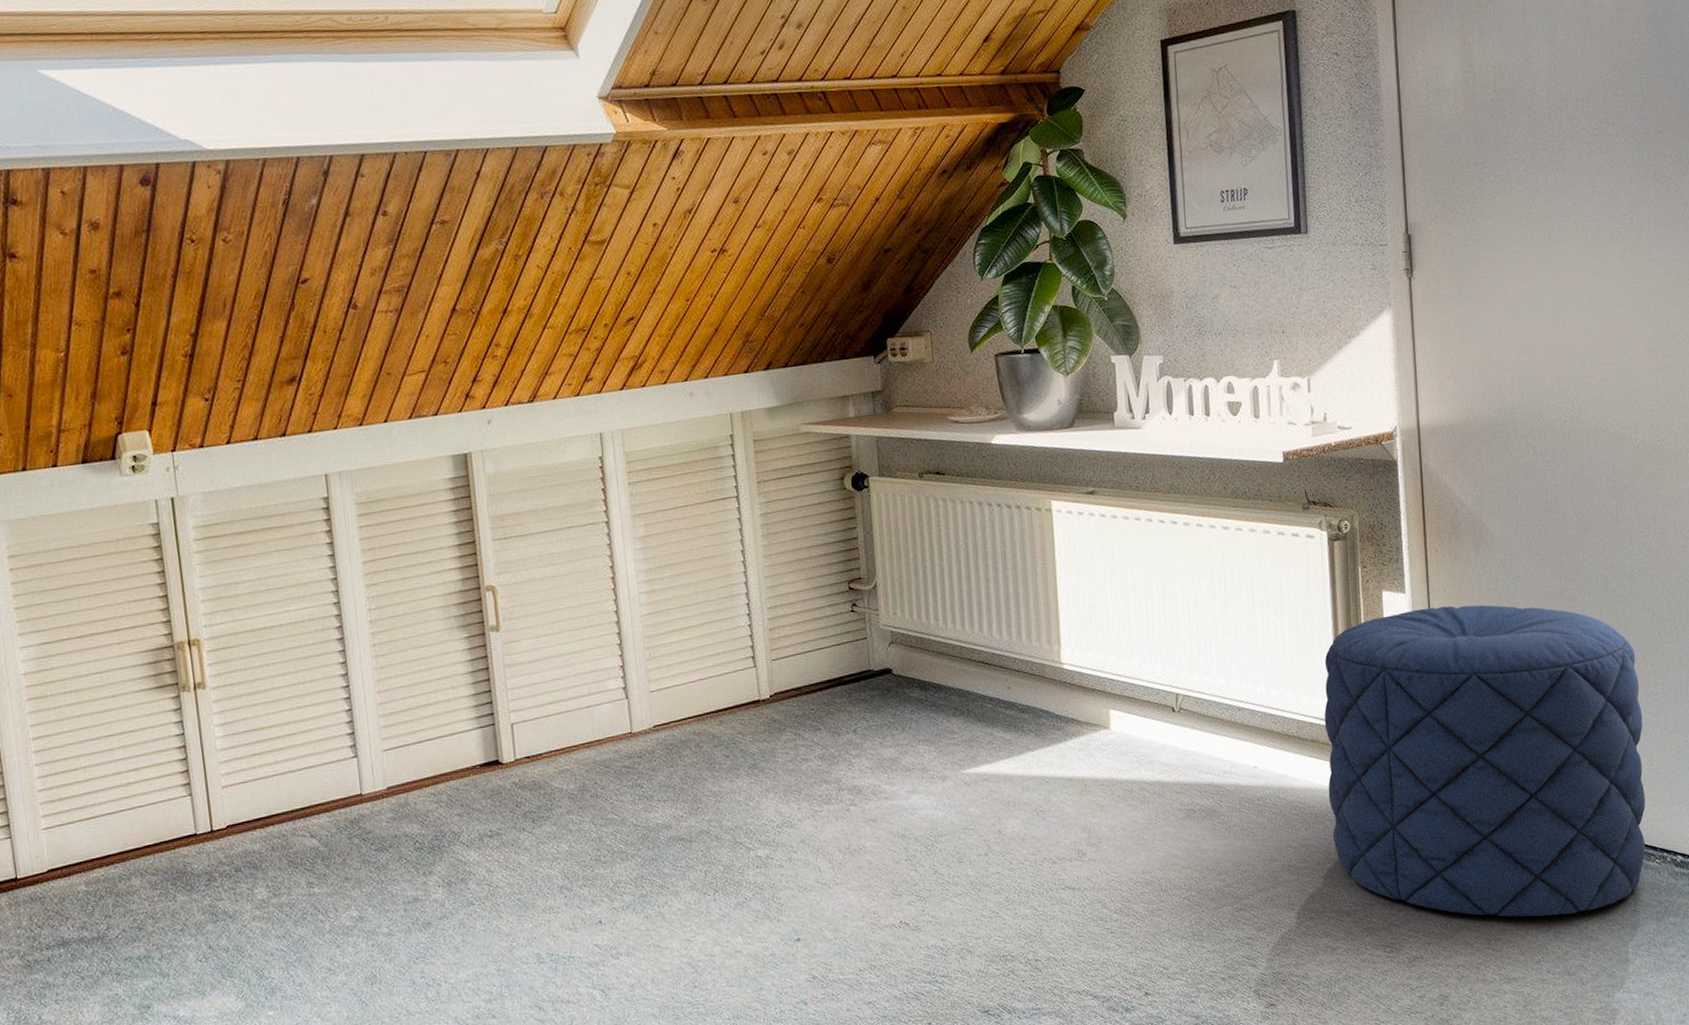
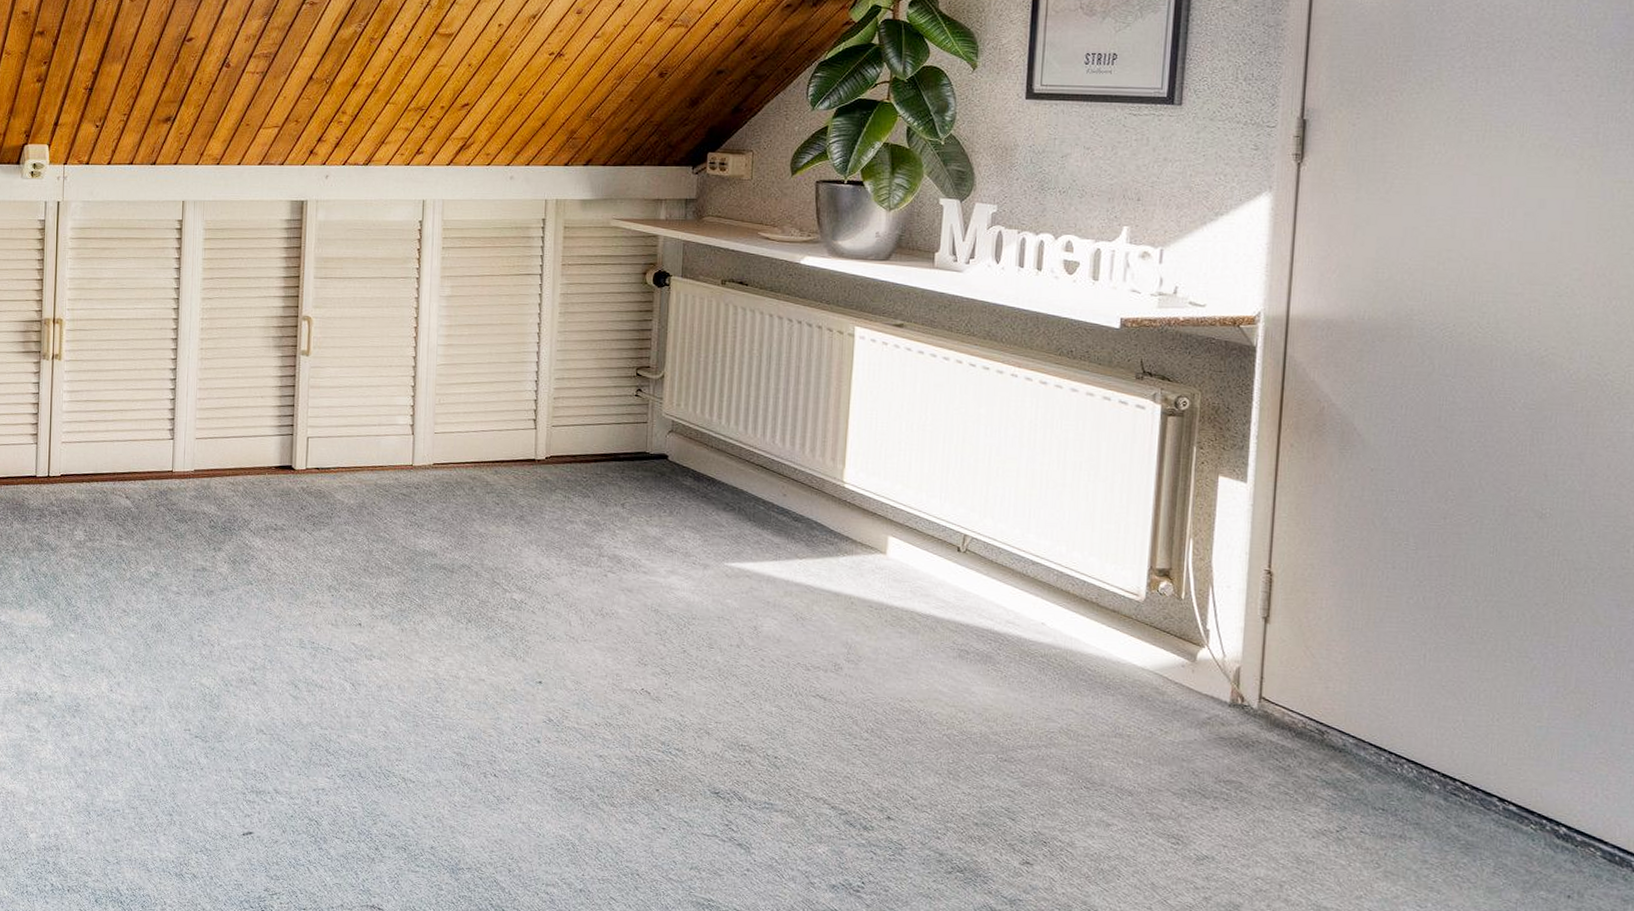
pouf: present [1324,604,1646,917] -> none [1123,501,1535,860]

